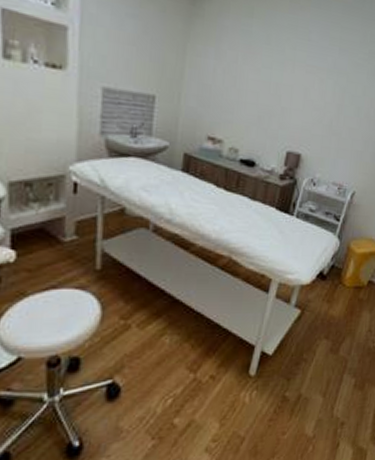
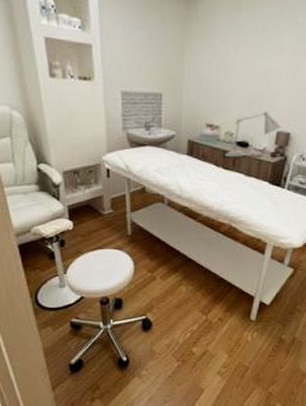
desk lamp: none [228,128,293,179] -> present [225,111,282,158]

